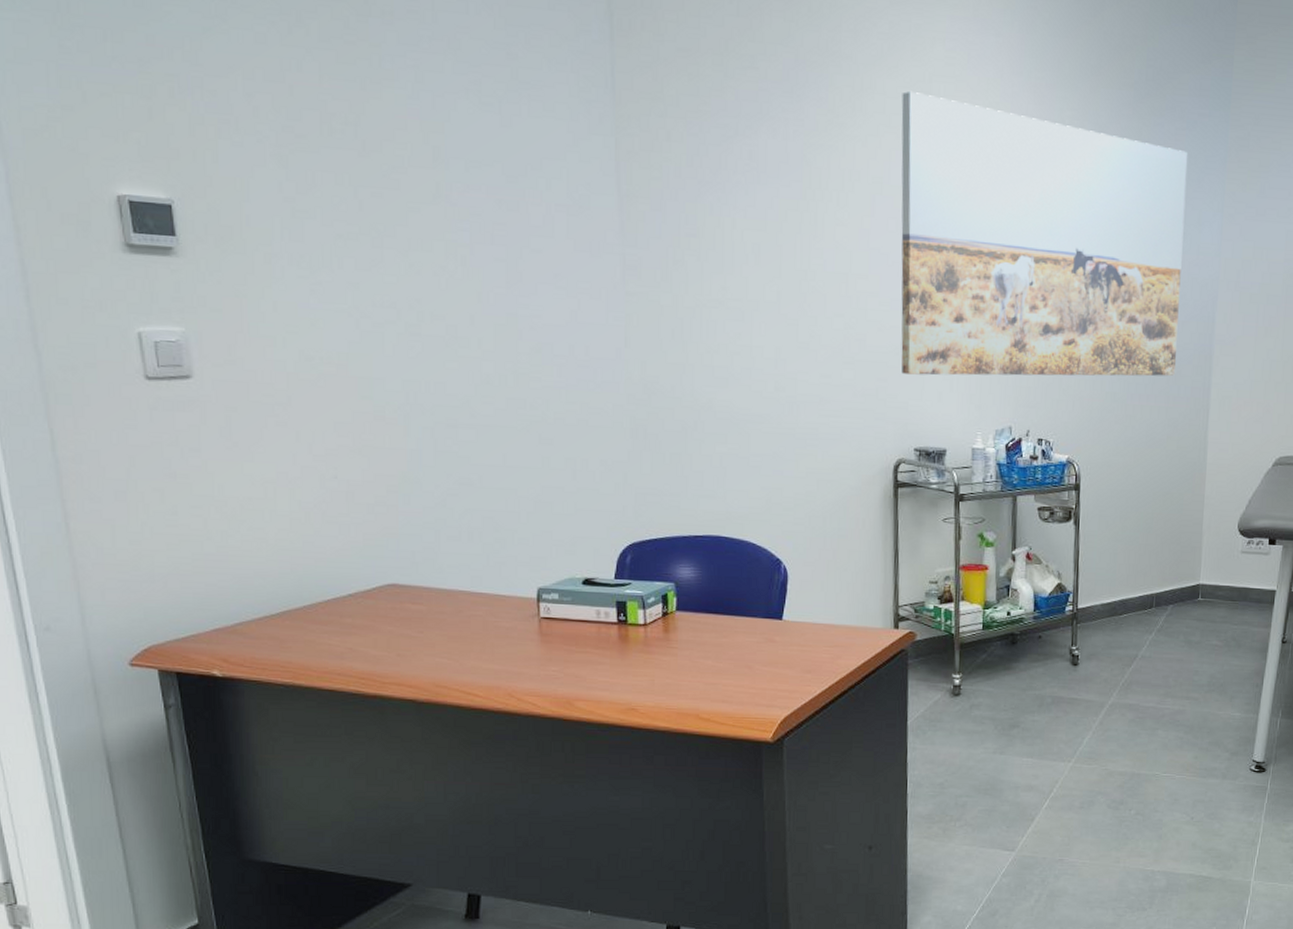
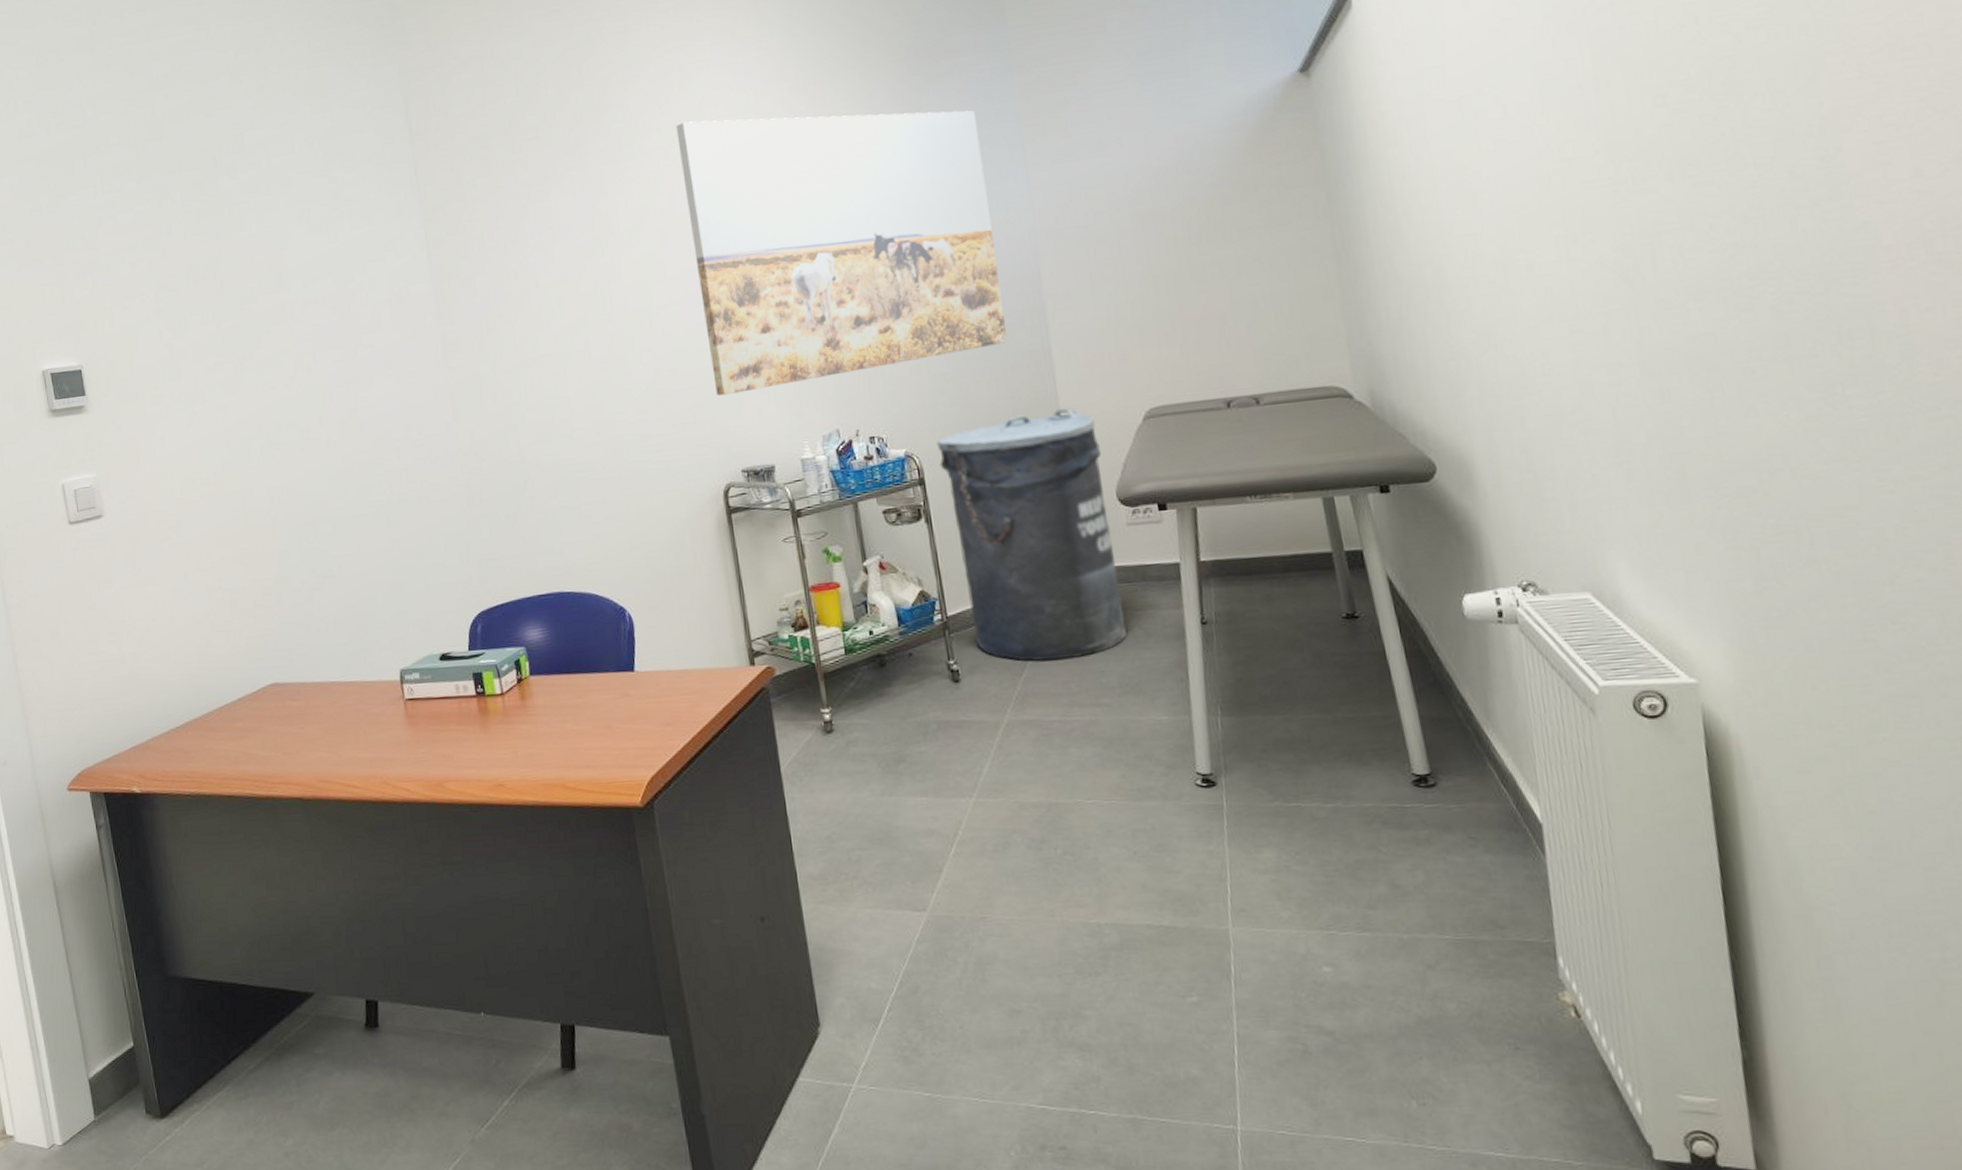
trash can: none [1095,442,1233,658] -> present [936,408,1127,661]

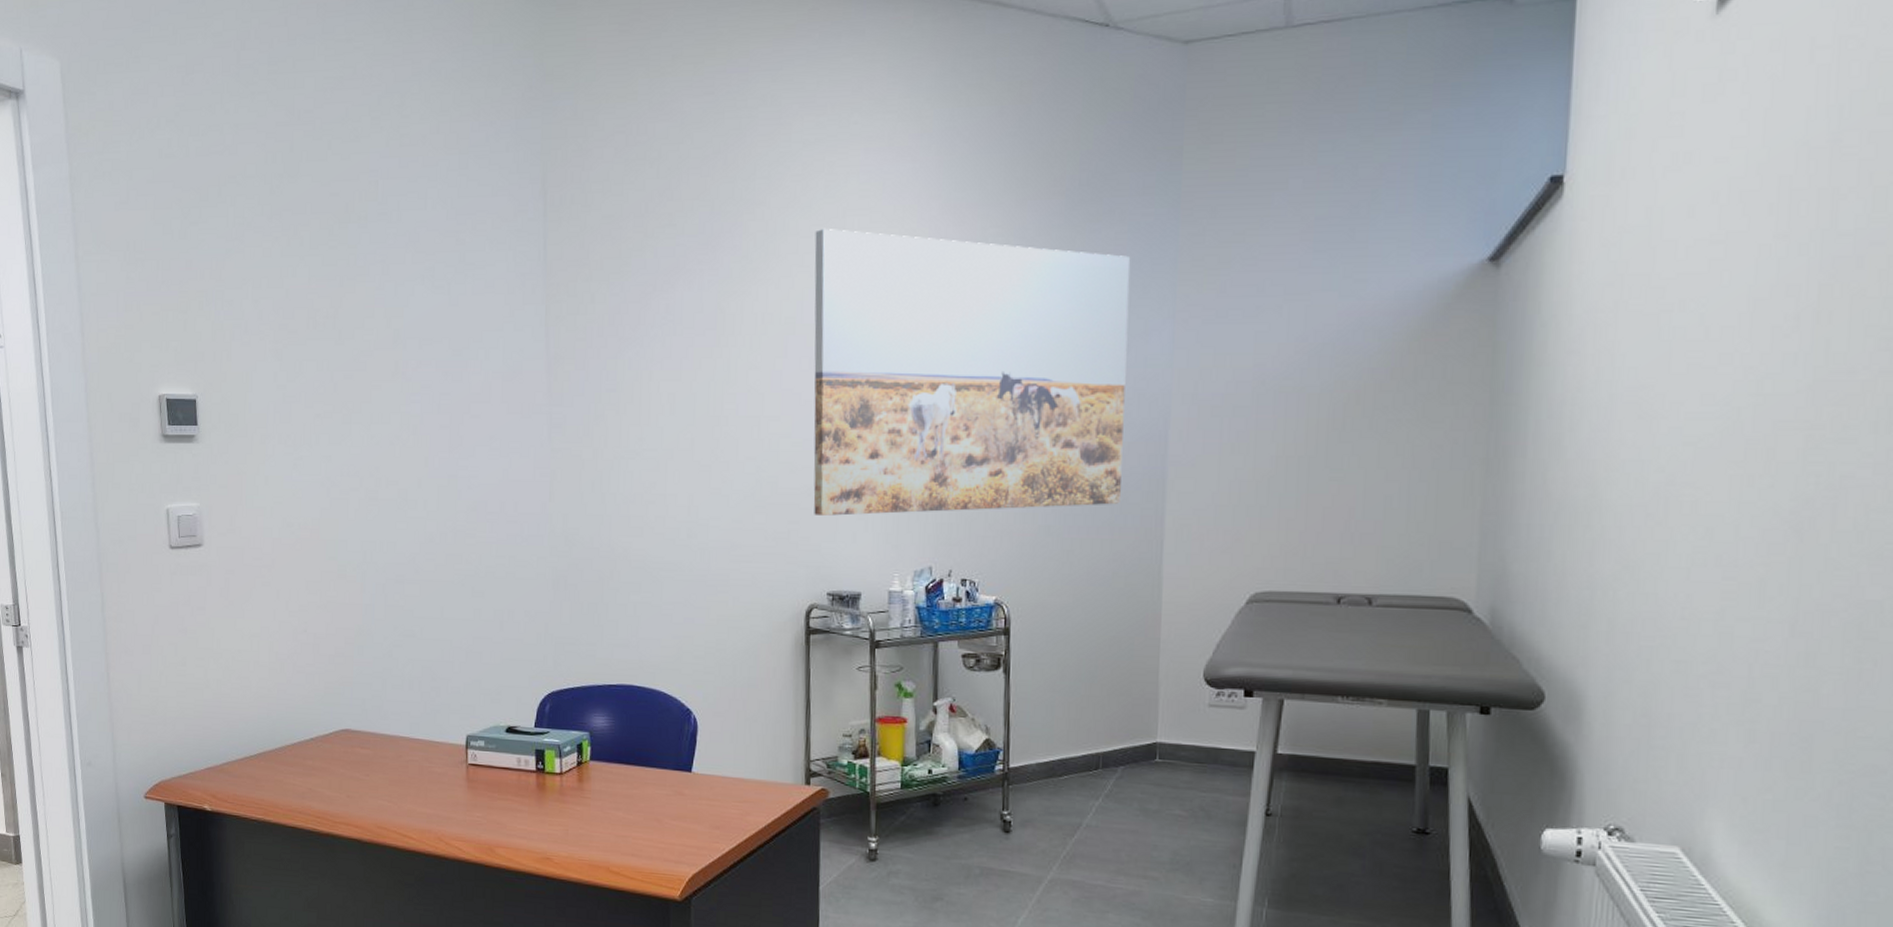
trash can: present [936,408,1127,661] -> none [1028,578,1196,828]

